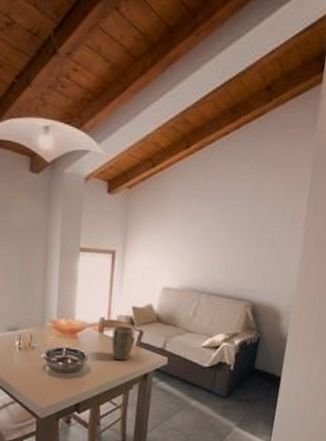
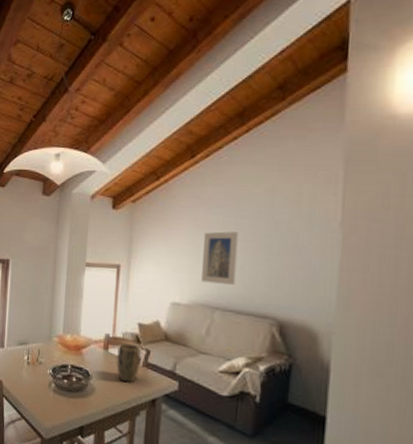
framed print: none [191,222,225,271] -> present [202,231,239,285]

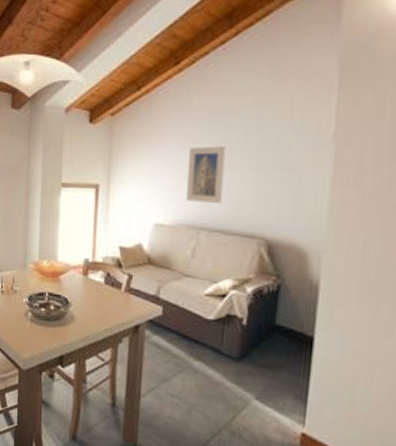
plant pot: present [116,343,142,383] -> none [96,268,124,310]

